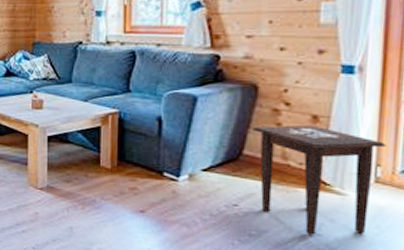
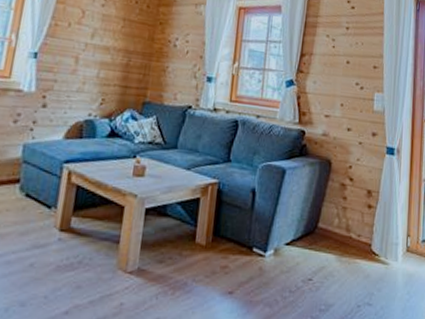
side table: present [253,124,387,235] -> none [326,199,414,305]

